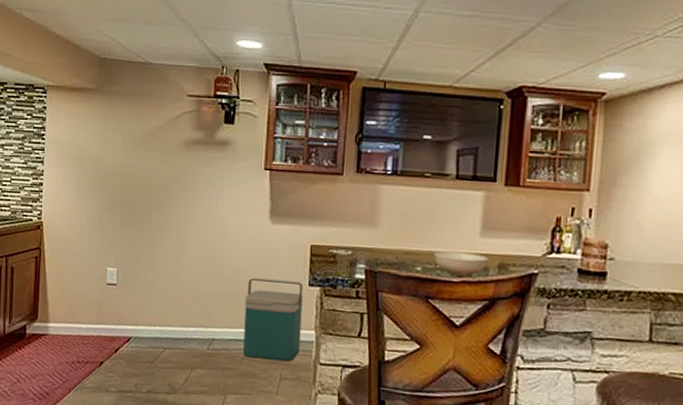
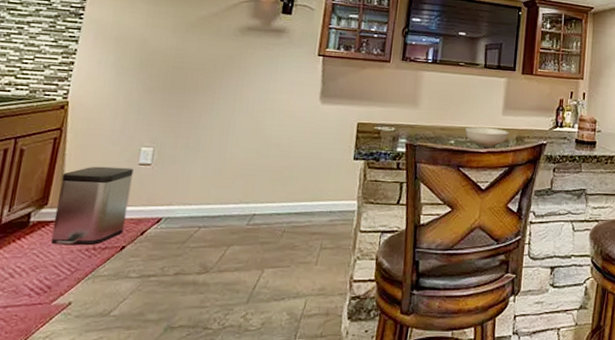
pedal bin: none [44,284,103,360] -> present [51,166,134,246]
cooler: present [243,278,303,361] -> none [284,154,348,231]

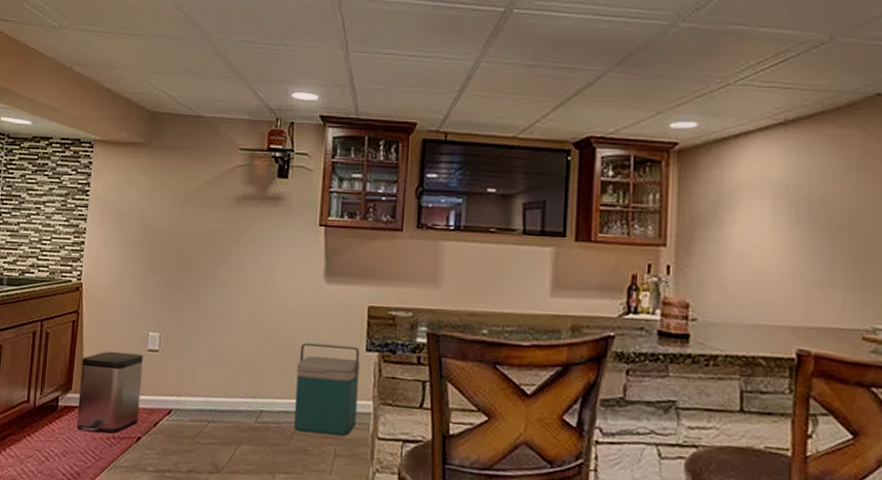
cooler: none [284,154,348,231] -> present [294,342,360,435]
bowl: present [464,127,509,148] -> none [500,312,561,340]

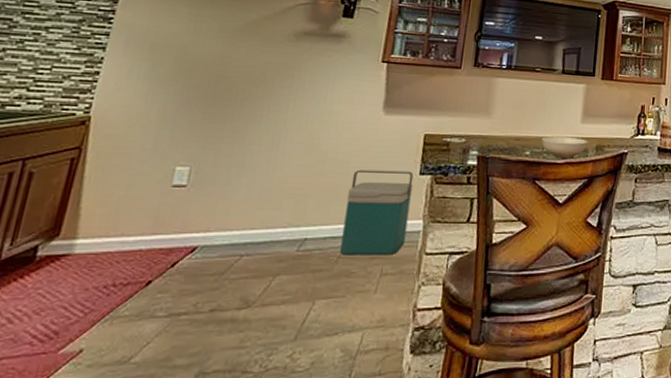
pedal bin: present [76,351,143,435] -> none [61,189,166,282]
bowl: none [500,312,561,340] -> present [541,137,588,158]

